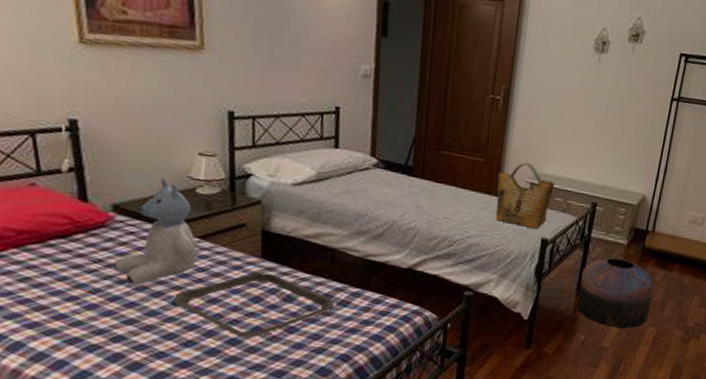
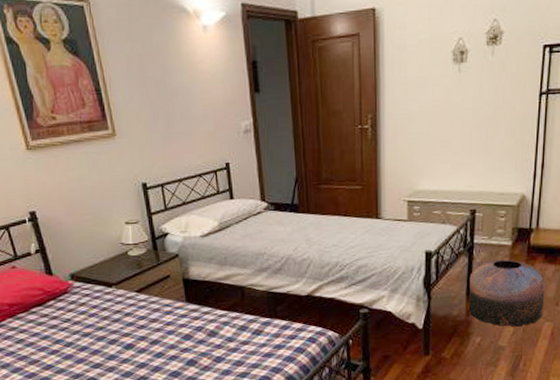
stuffed bear: present [112,177,197,286] -> none [77,246,137,337]
tray: present [173,272,335,337] -> none [125,314,251,370]
grocery bag: present [495,162,555,229] -> none [376,182,432,244]

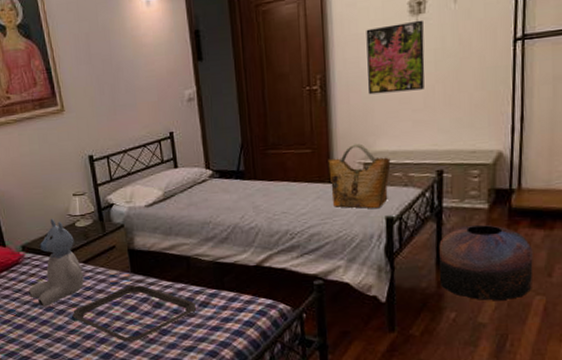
stuffed bear: none [77,246,137,337] -> present [28,218,84,307]
tray: none [125,314,251,370] -> present [72,285,197,342]
grocery bag: none [376,182,432,244] -> present [328,143,391,209]
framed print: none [413,68,464,136] -> present [366,19,425,95]

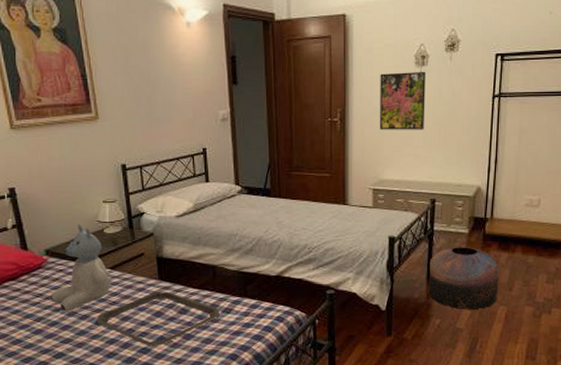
grocery bag: present [328,143,391,209] -> none [344,171,395,229]

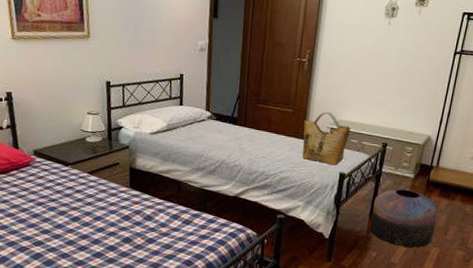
stuffed bear: present [50,223,110,312] -> none [34,130,87,207]
tray: present [96,292,221,346] -> none [72,198,181,245]
grocery bag: none [344,171,395,229] -> present [302,111,351,166]
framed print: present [379,71,425,130] -> none [343,21,394,78]

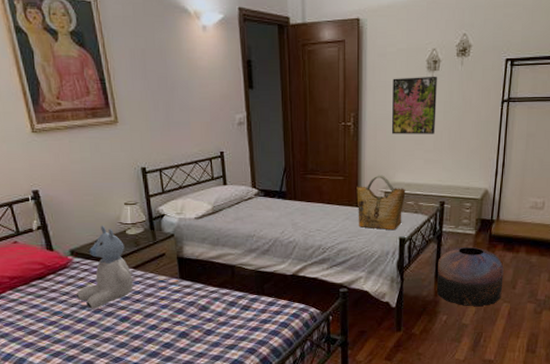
stuffed bear: none [34,130,87,207] -> present [76,225,133,309]
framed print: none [343,21,394,78] -> present [391,76,437,134]

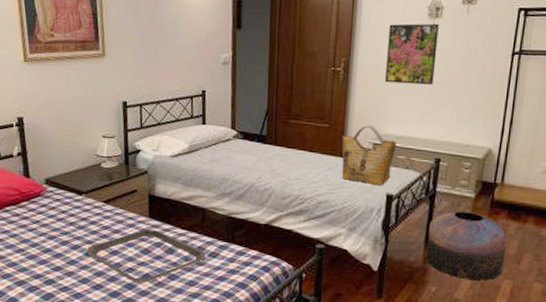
stuffed bear: present [76,225,133,309] -> none [46,156,103,240]
tray: none [120,290,239,341] -> present [86,229,207,282]

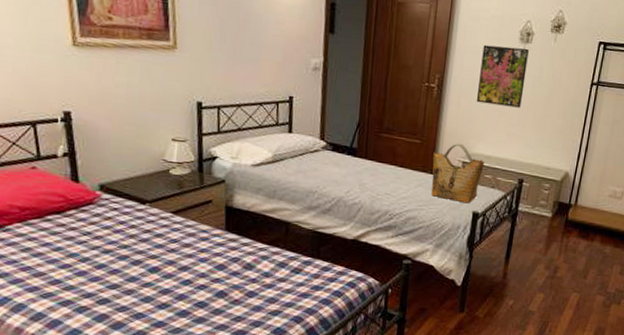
tray: present [86,229,207,282] -> none [150,243,289,300]
pouf: present [426,210,507,281] -> none [505,229,577,294]

